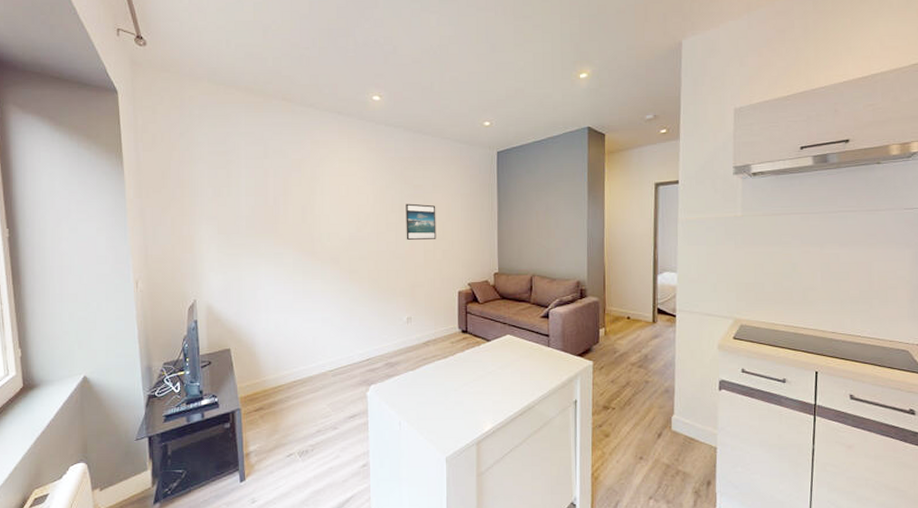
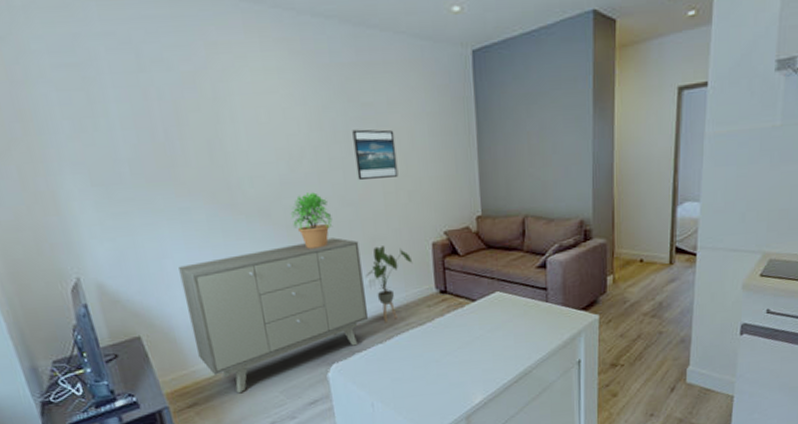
sideboard: none [267,282,404,402] -> present [178,237,369,393]
potted plant: none [354,247,384,290] -> present [290,192,333,249]
house plant: none [405,291,442,354] -> present [365,246,413,323]

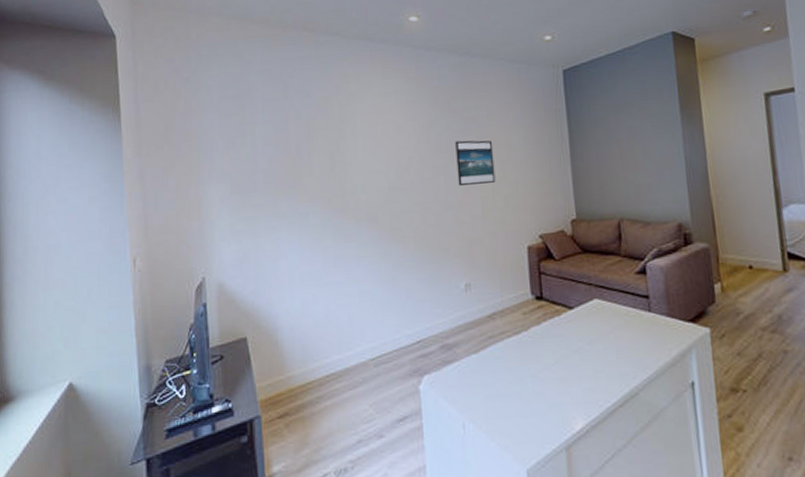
sideboard: present [178,237,369,393] -> none [291,241,464,403]
potted plant: present [290,192,333,249] -> none [395,198,434,252]
house plant: present [365,246,413,323] -> none [462,249,509,331]

